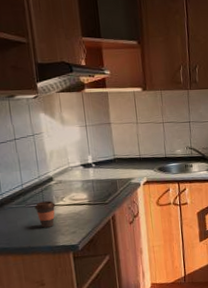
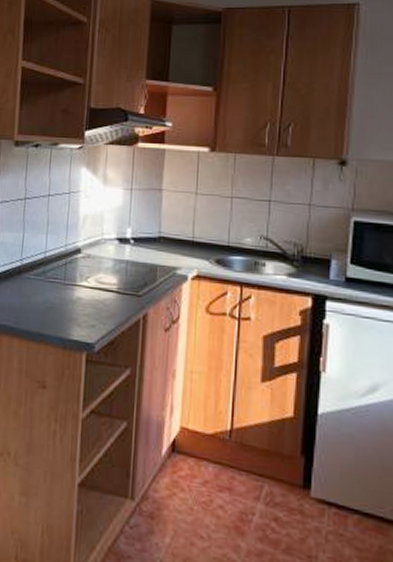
coffee cup: present [34,201,56,228] -> none [54,277,78,313]

